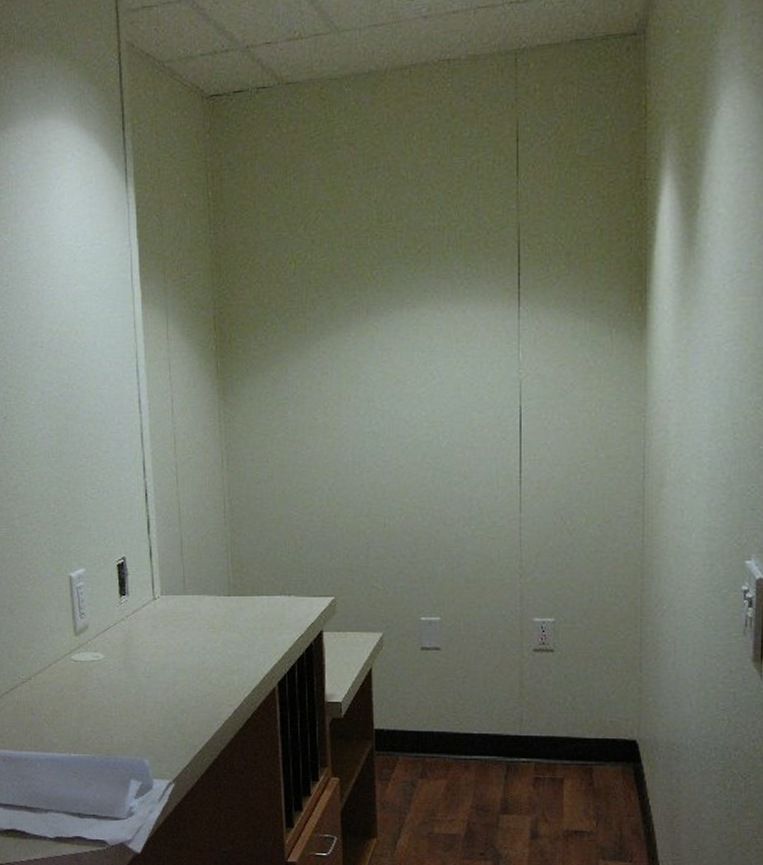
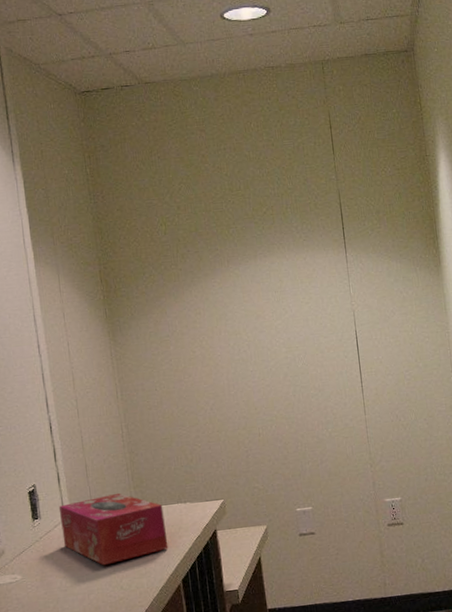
tissue box: none [148,576,266,655] -> present [58,493,169,566]

